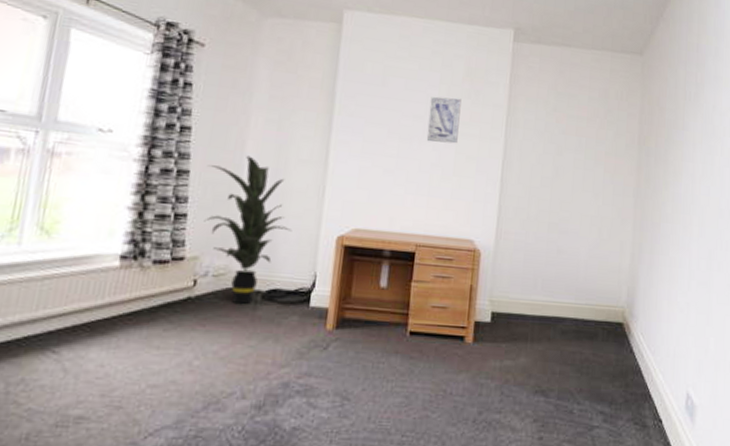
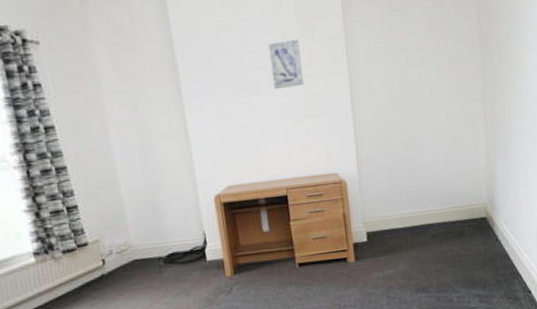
indoor plant: present [204,155,292,305] -> none [81,140,174,272]

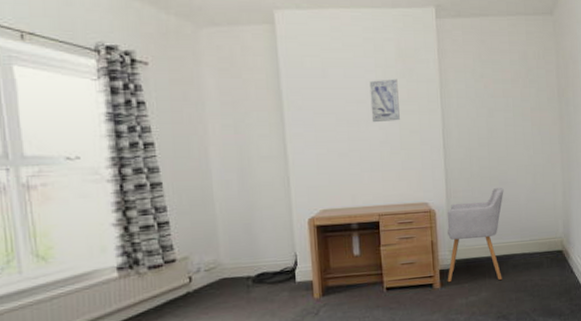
chair: none [359,153,421,256] -> present [447,188,504,283]

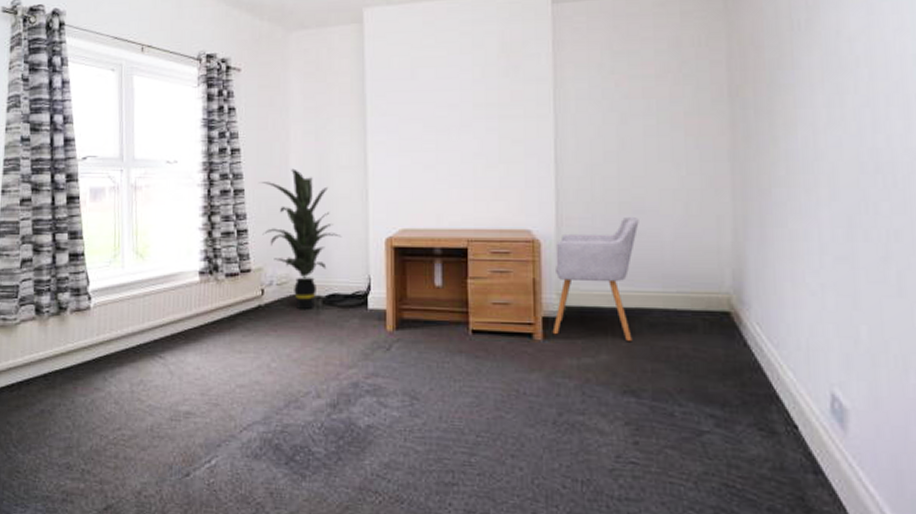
indoor plant: none [178,160,267,291] -> present [259,168,342,310]
wall art: present [369,79,400,123] -> none [464,78,500,130]

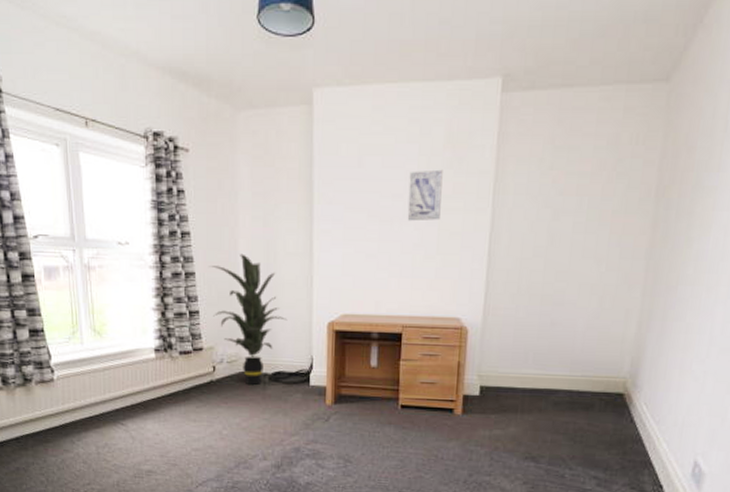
wall art: none [464,78,500,130] -> present [407,169,443,222]
chair: present [552,218,639,342] -> none [470,309,558,418]

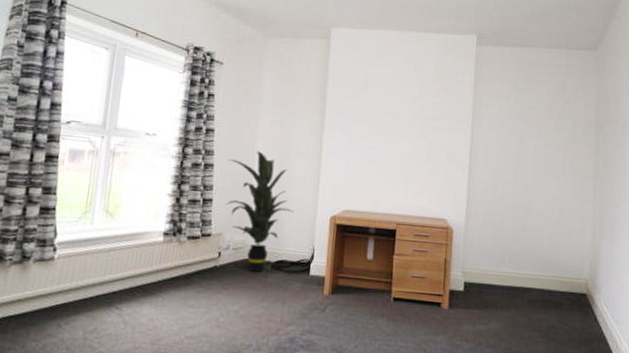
wall art: present [407,169,443,222] -> none [403,96,432,136]

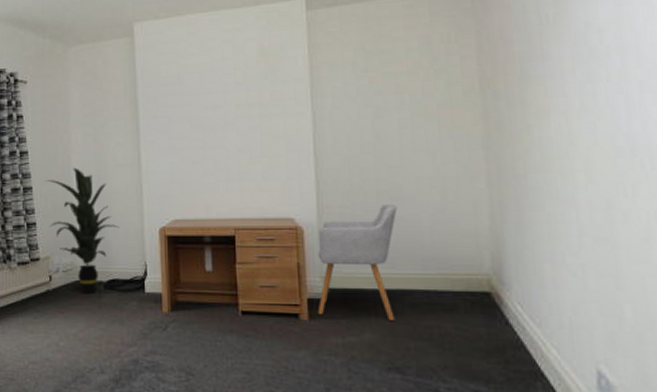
chair: none [456,215,527,314] -> present [317,205,397,322]

